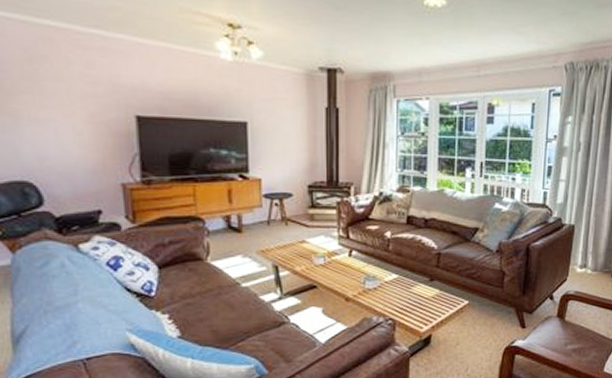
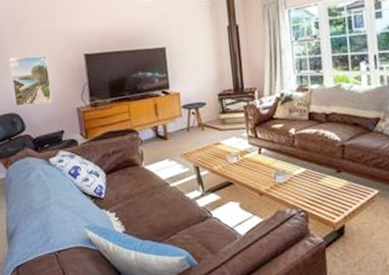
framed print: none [20,106,86,174] -> present [9,55,52,106]

